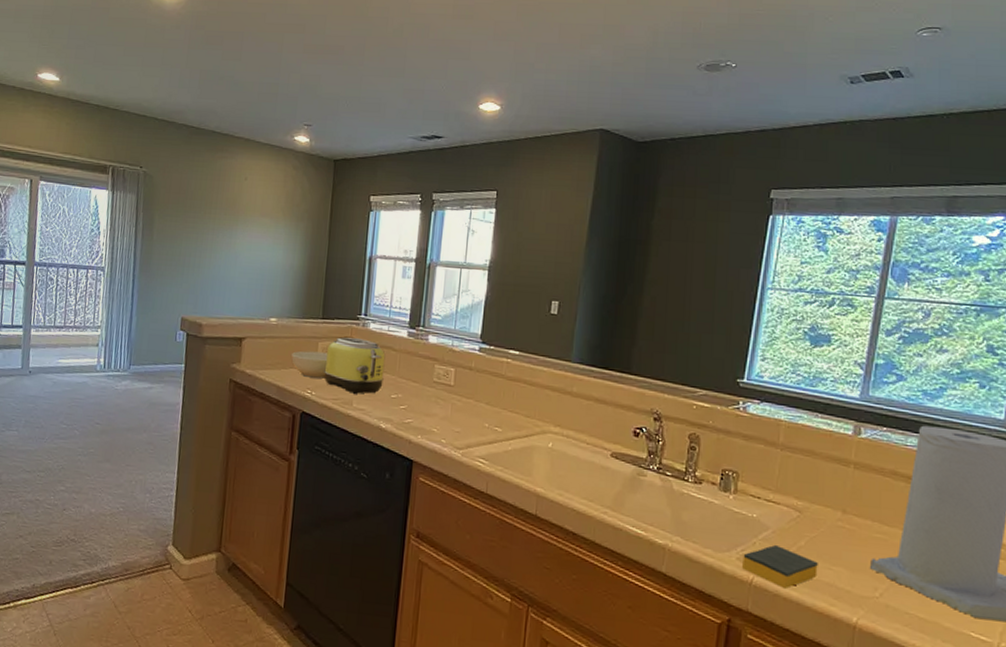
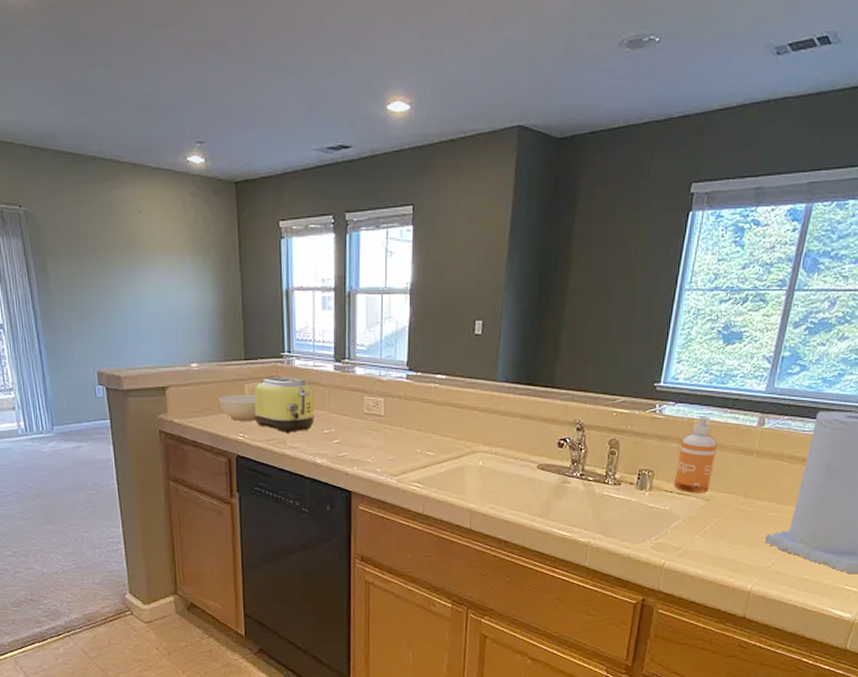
sponge: present [741,544,818,590] -> none [654,531,721,569]
soap dispenser: none [761,418,809,504] -> present [673,416,717,494]

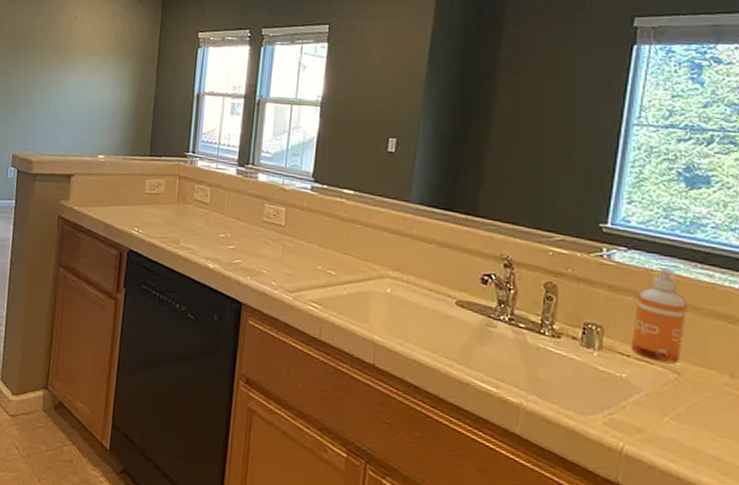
bowl: present [218,394,257,421] -> none [118,188,155,216]
toaster: present [253,376,316,433] -> none [151,174,214,233]

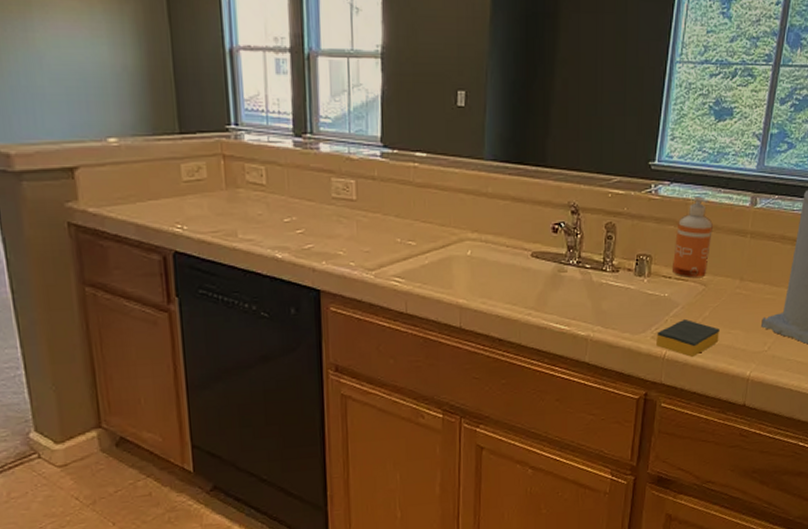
sponge: none [608,409,702,461] -> present [655,318,720,358]

